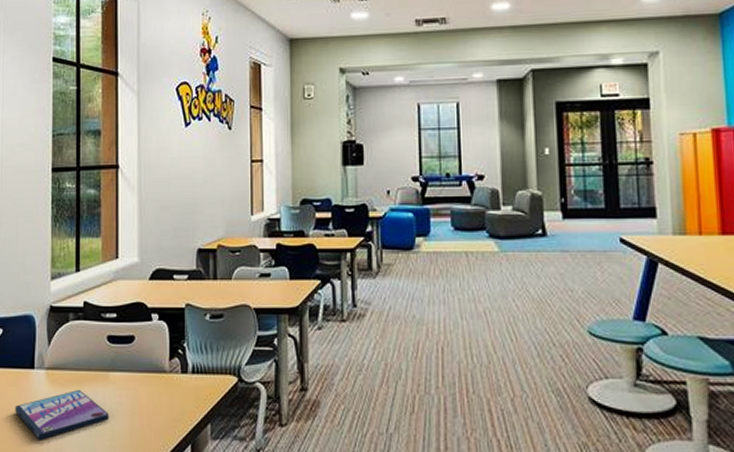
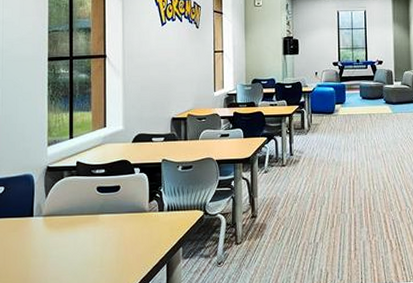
video game case: present [15,389,110,440] -> none [16,230,99,272]

